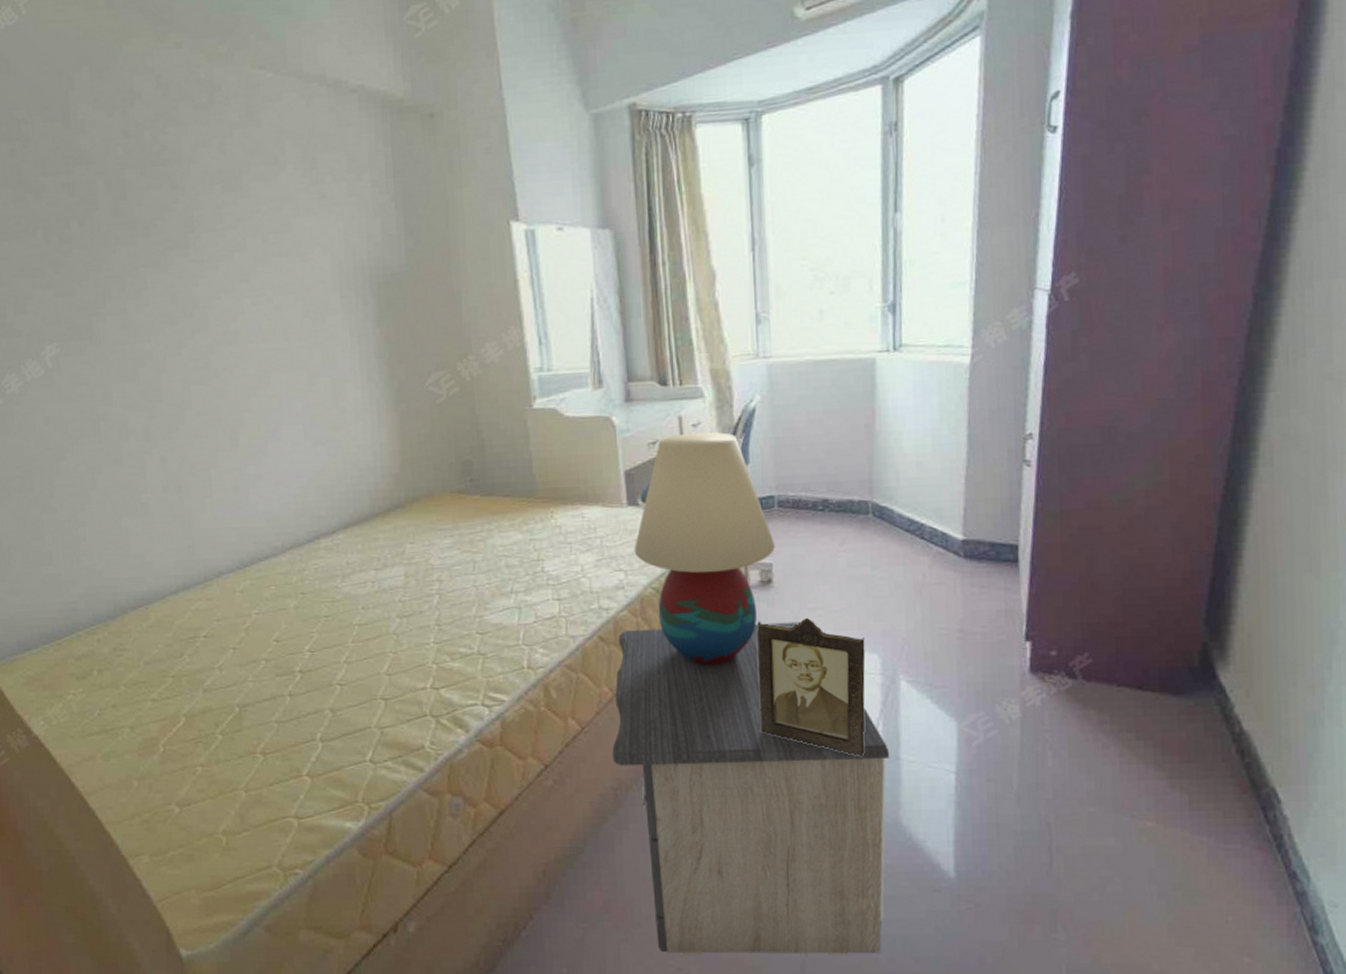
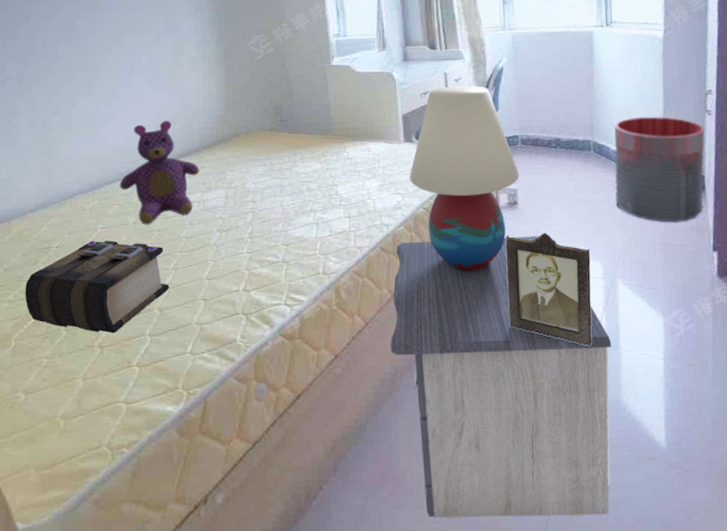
book: none [170,628,342,738] -> present [25,240,170,334]
teddy bear: none [275,482,372,610] -> present [119,121,200,225]
trash can: none [899,469,1021,605] -> present [614,116,705,223]

